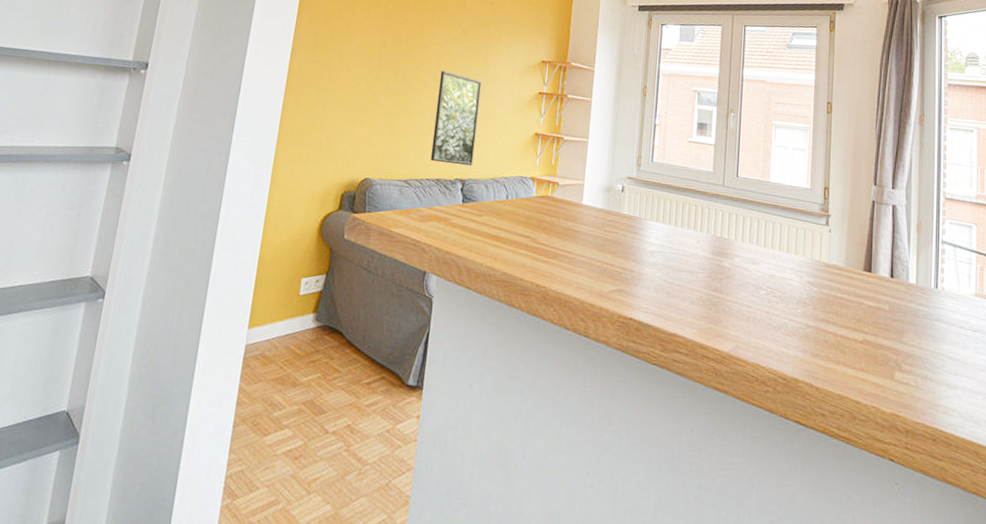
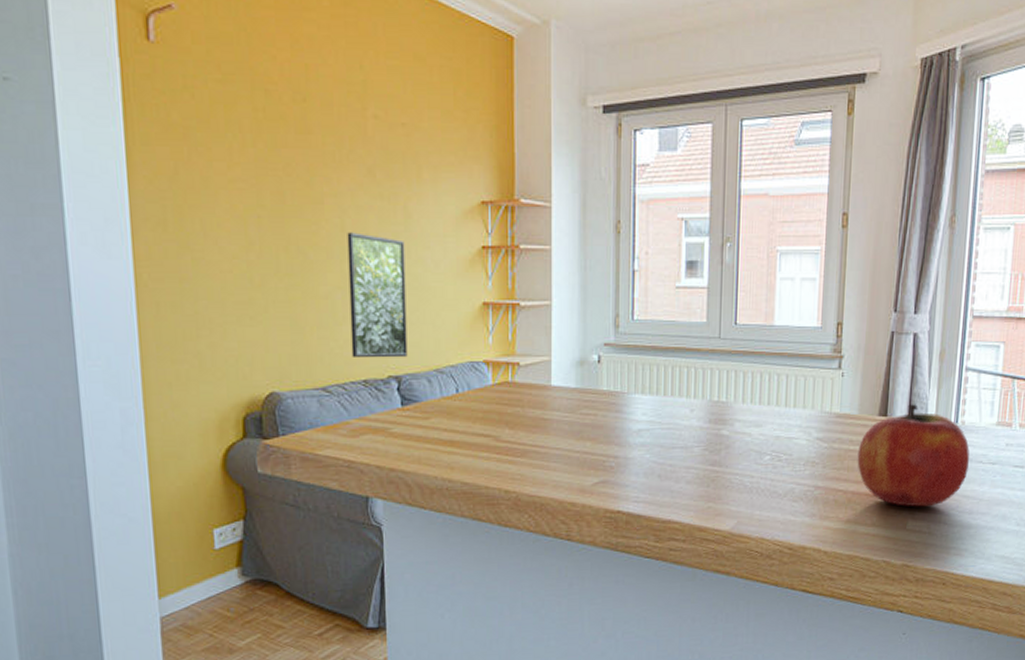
fruit: none [845,265,952,362] -> present [857,404,970,507]

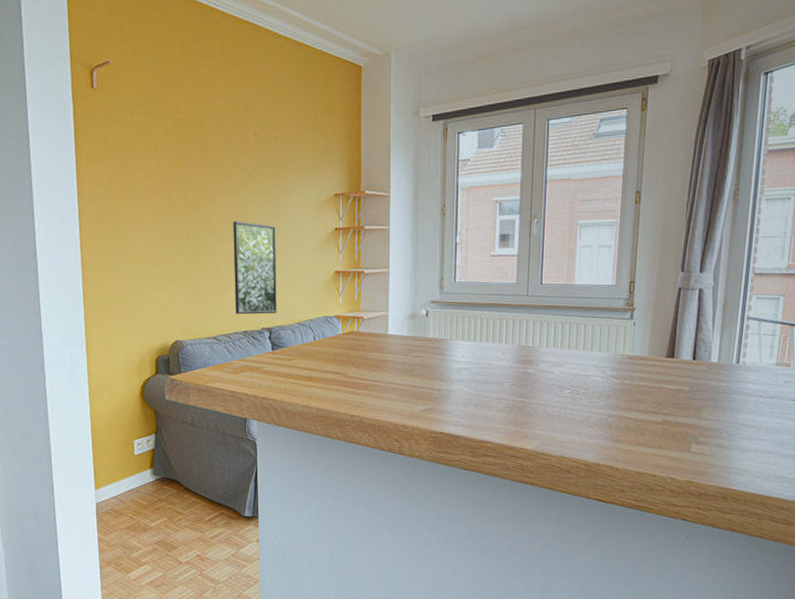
fruit: present [857,404,970,507] -> none [646,348,750,433]

